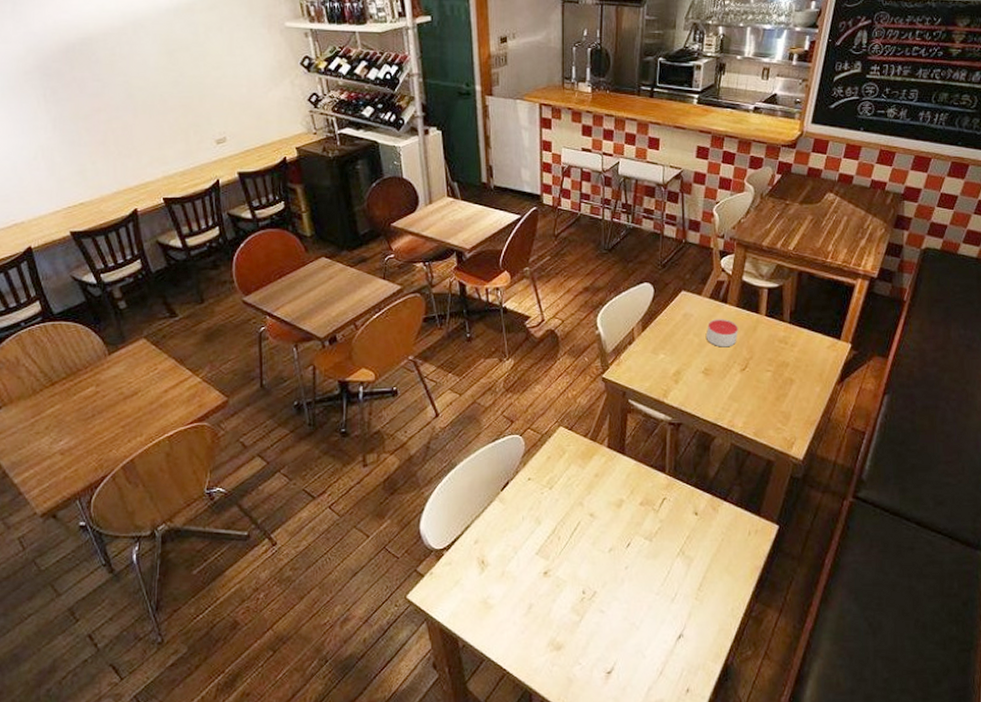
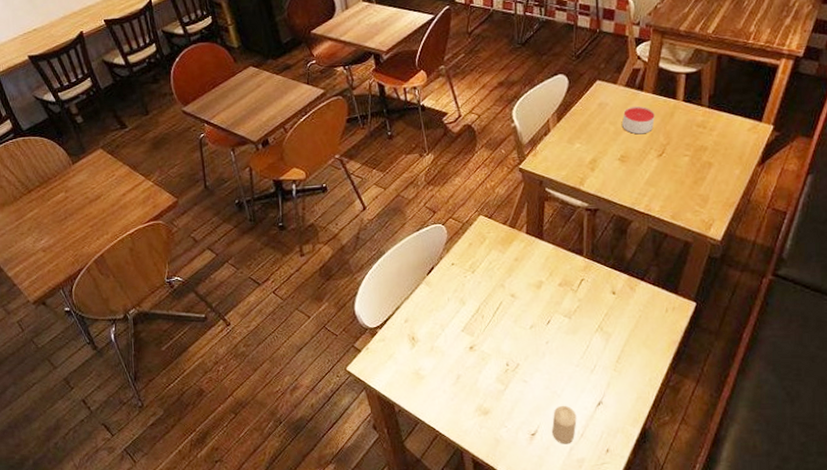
candle: none [630,638,656,684] -> present [552,405,577,445]

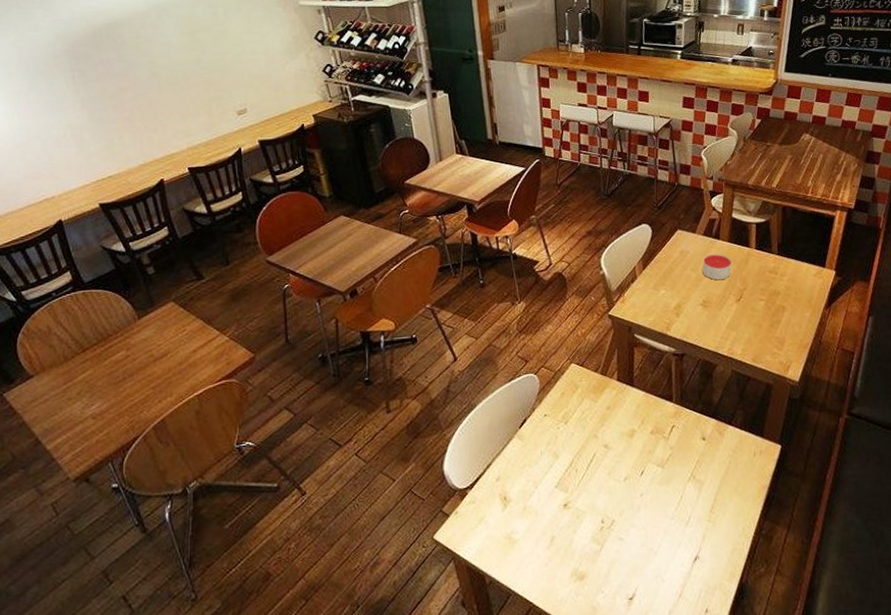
candle: present [552,405,577,445] -> none [650,563,675,608]

